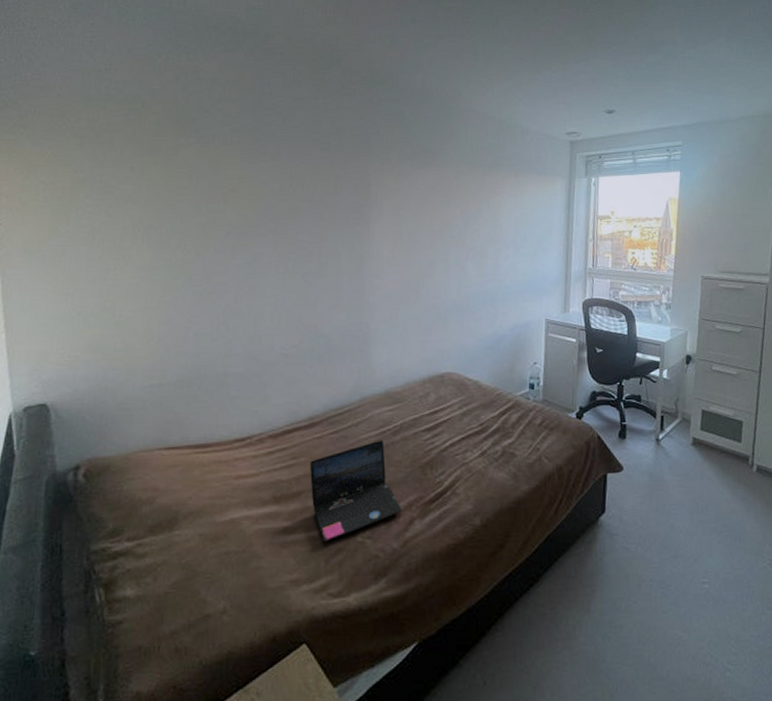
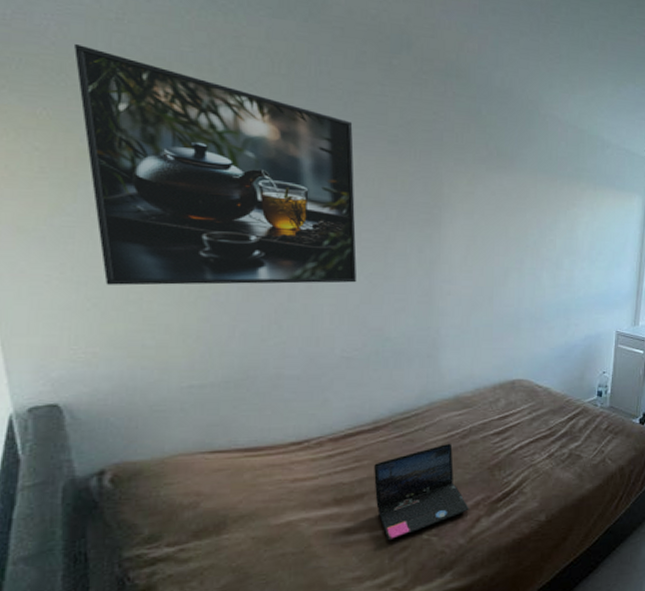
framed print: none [73,94,295,295] -> present [74,44,357,286]

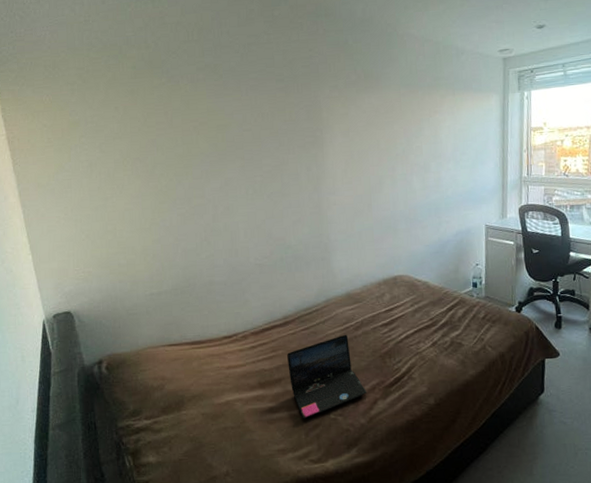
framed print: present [74,44,357,286] -> none [62,45,262,220]

